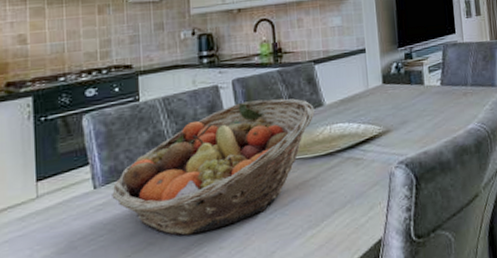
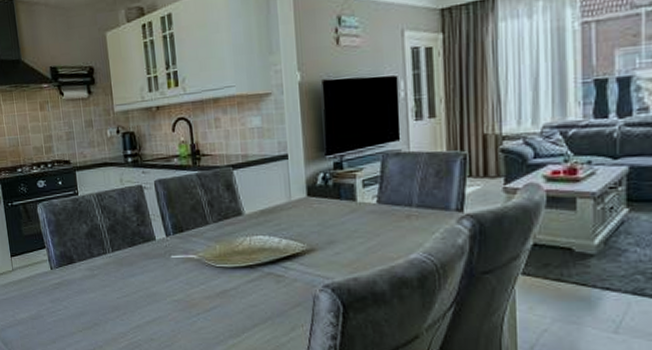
fruit basket: present [112,98,315,236] -> none [64,203,234,323]

